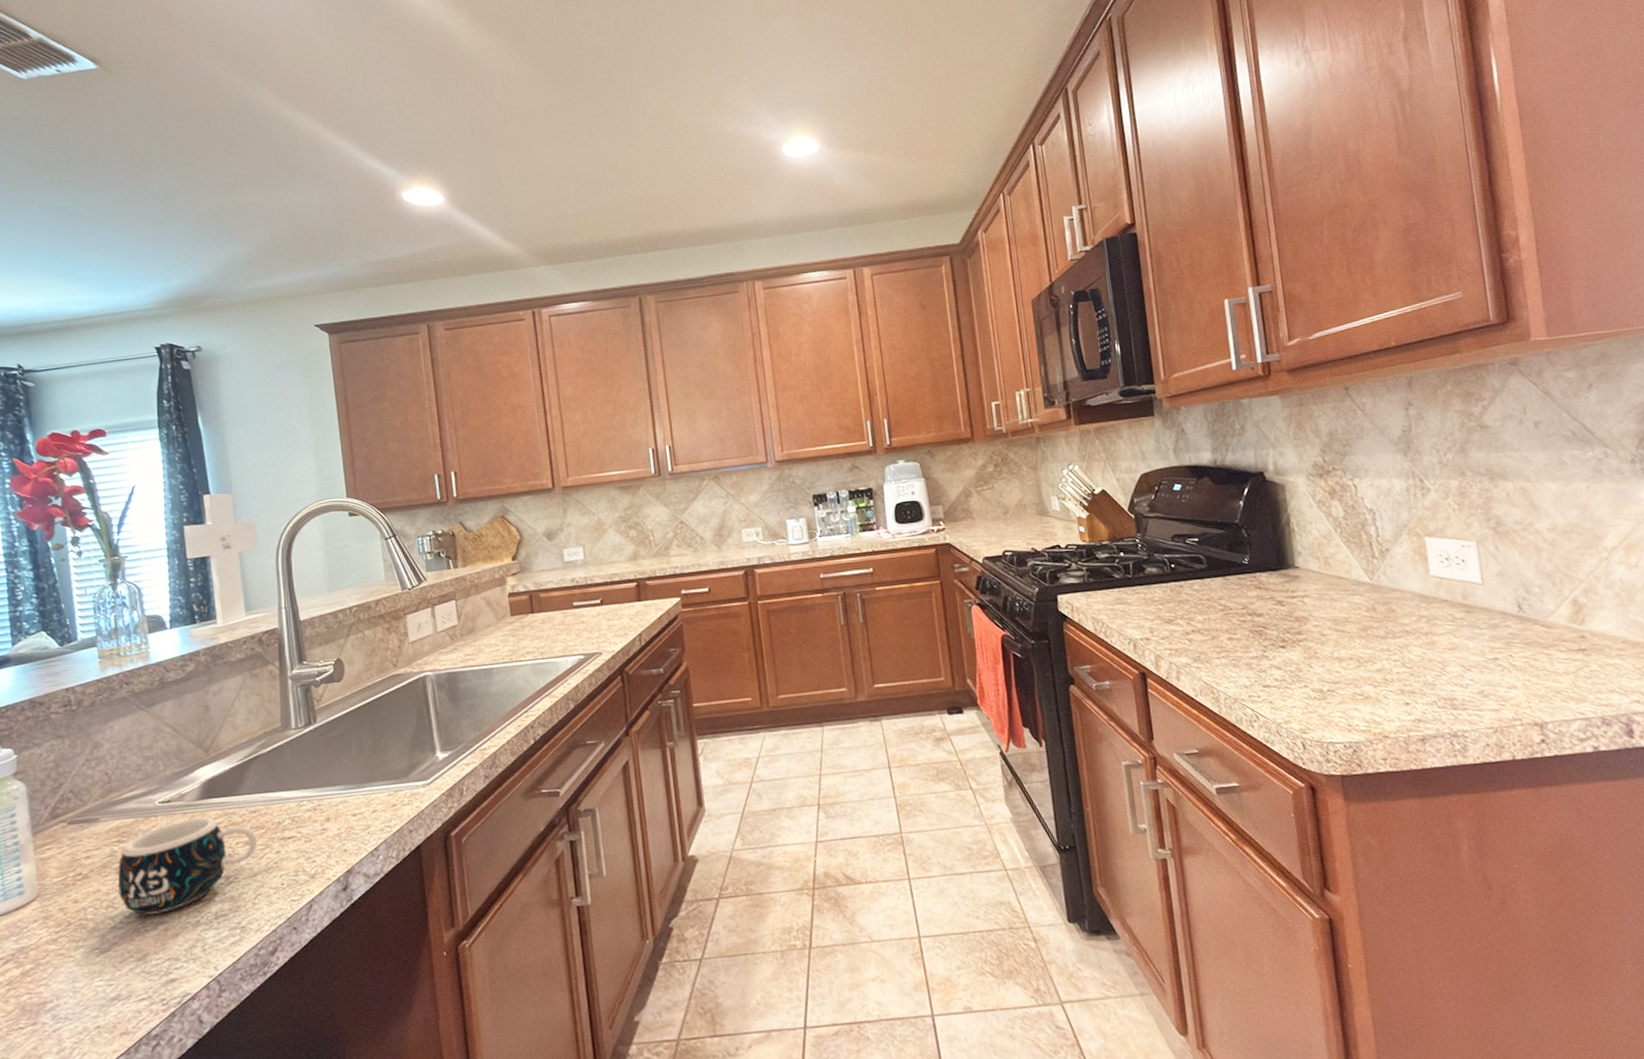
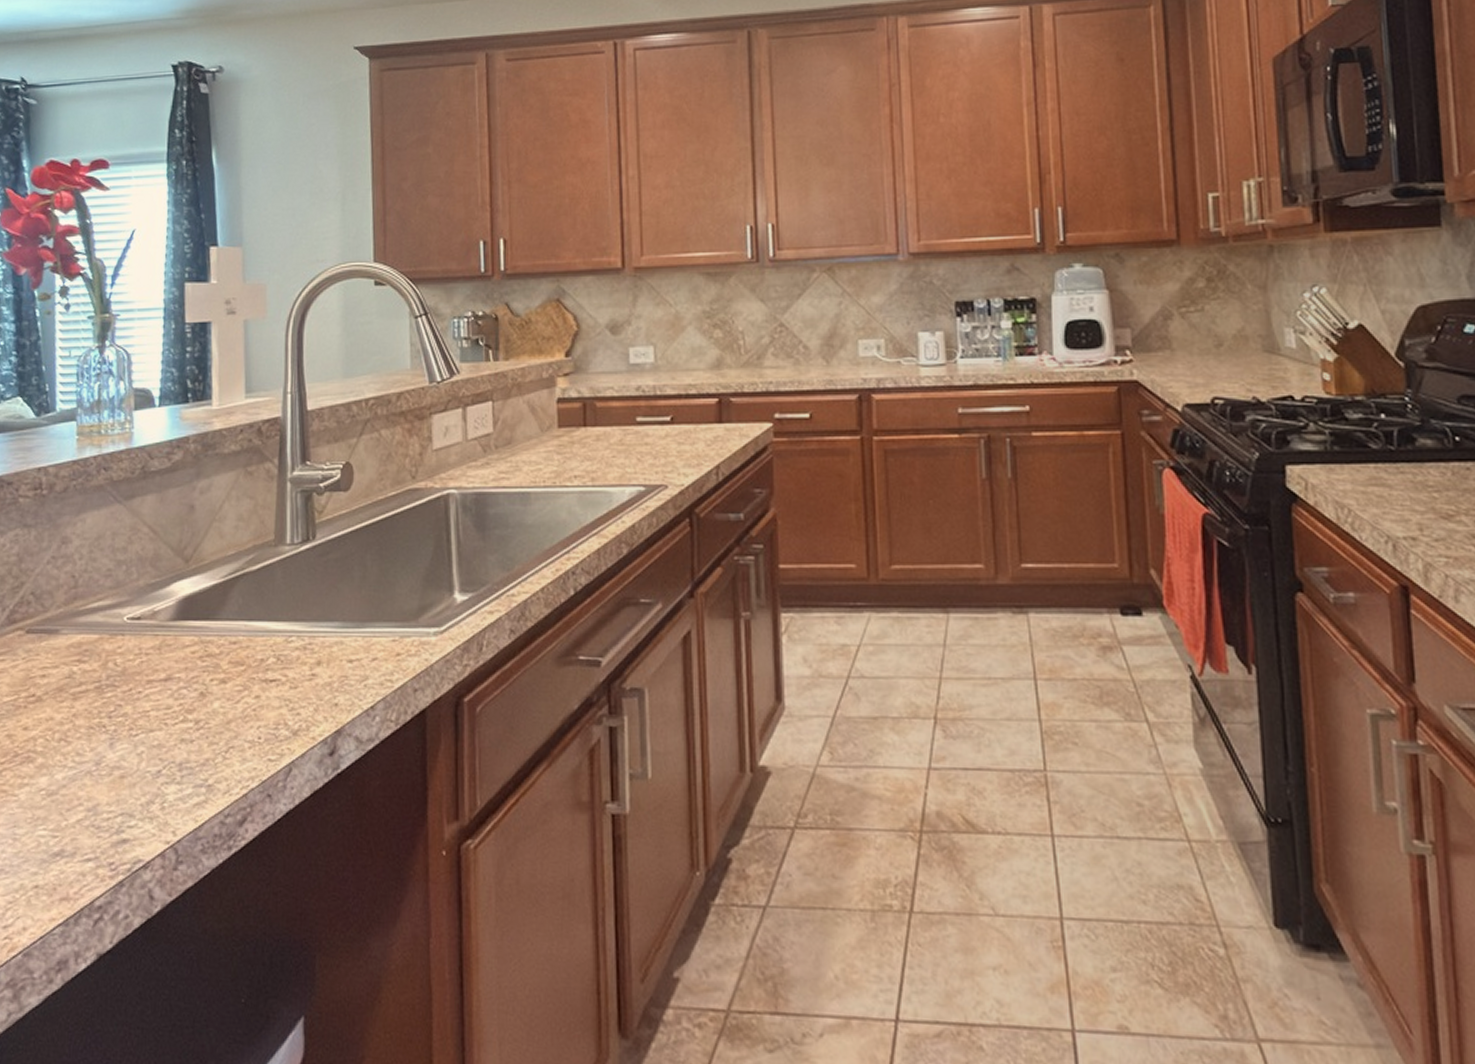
mug: present [117,817,258,915] -> none [74,642,235,757]

